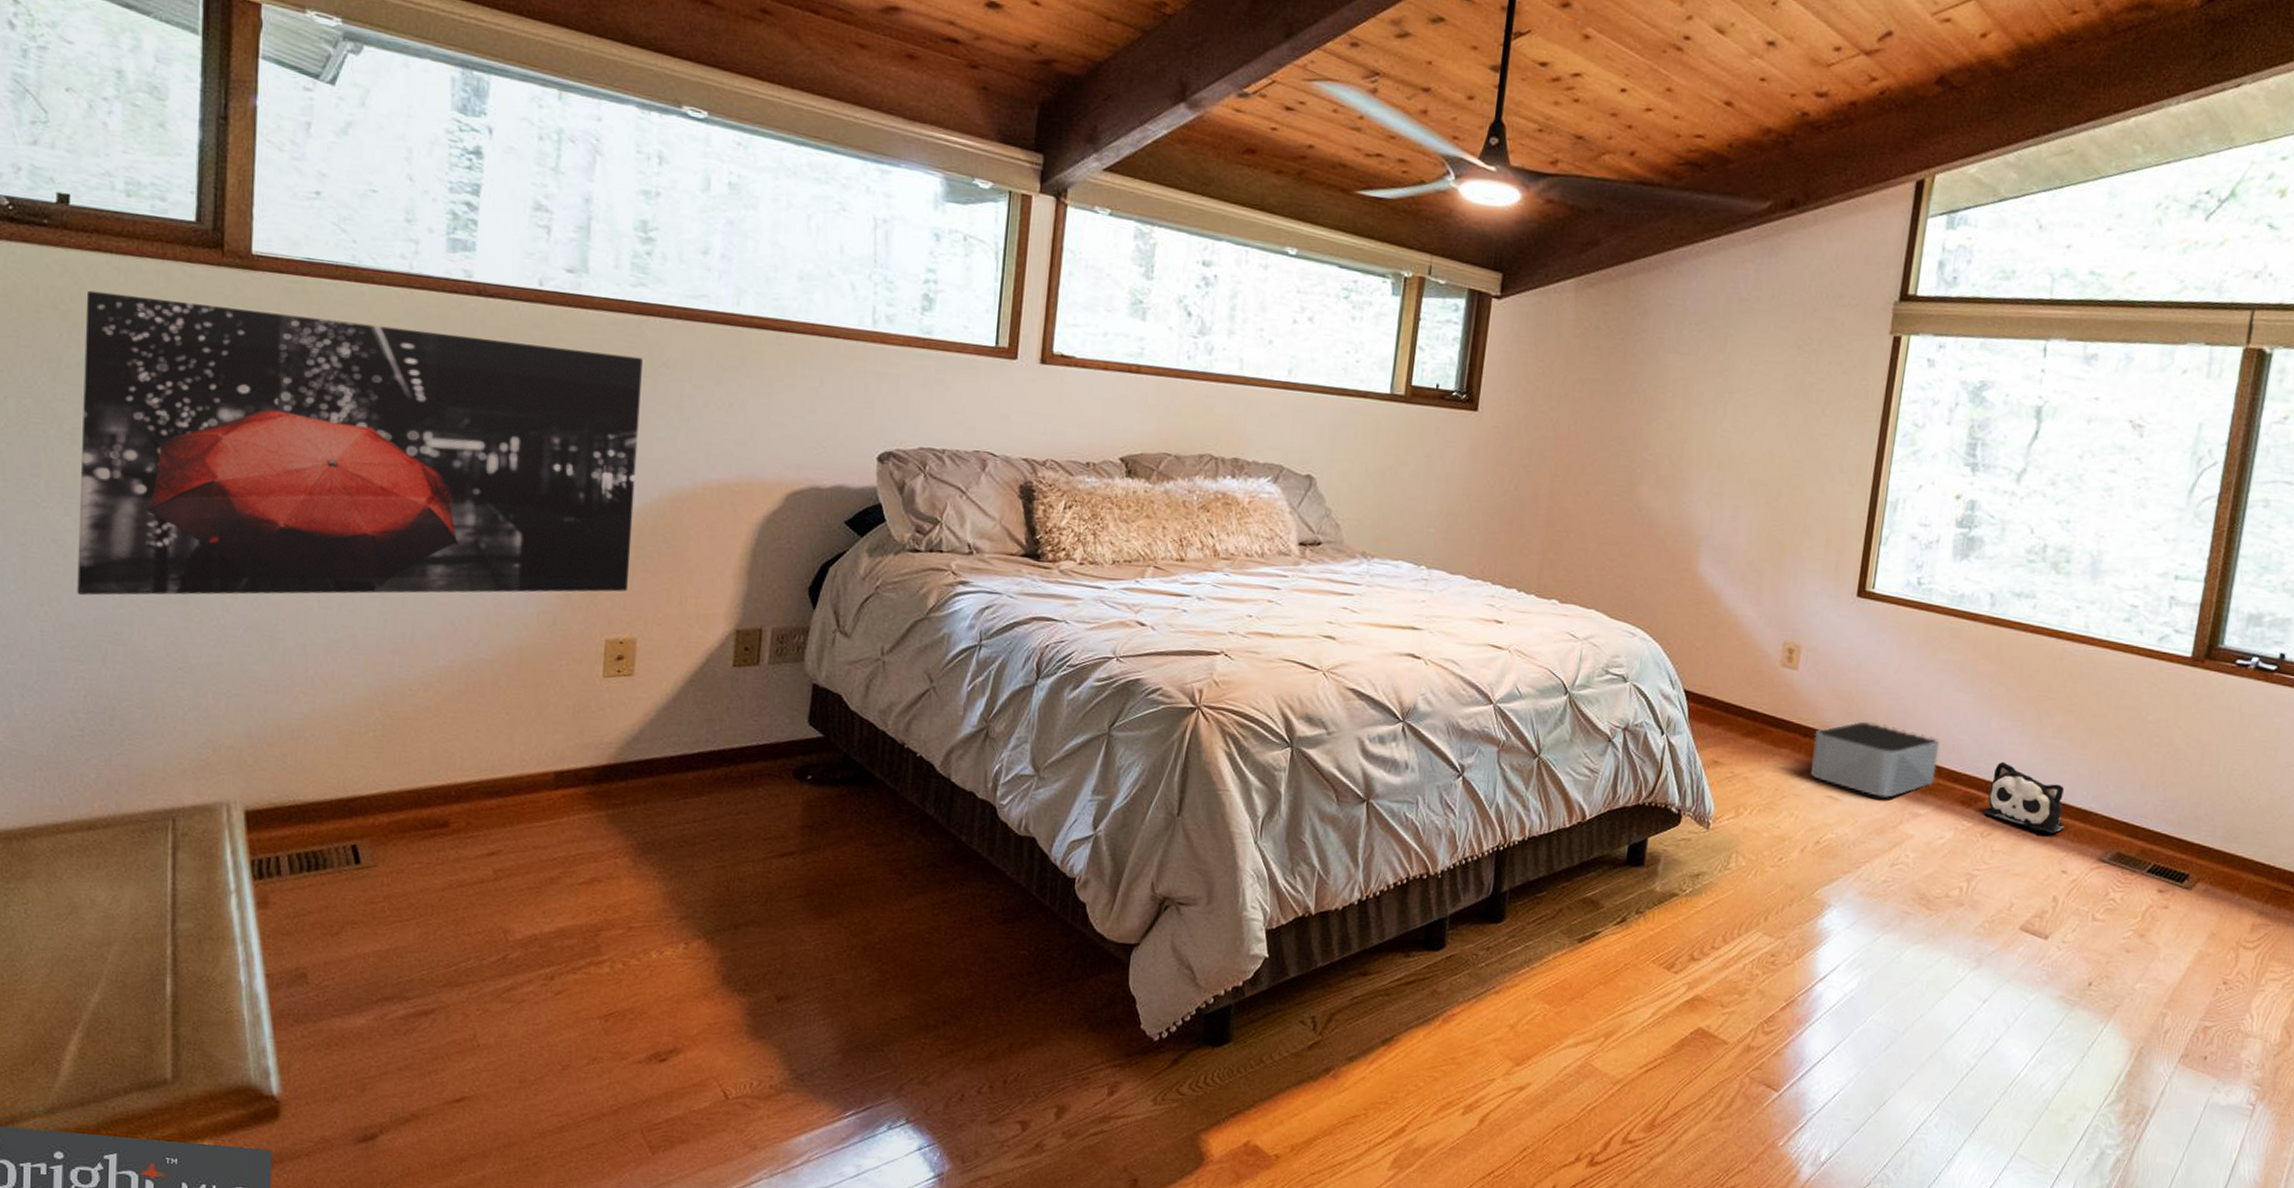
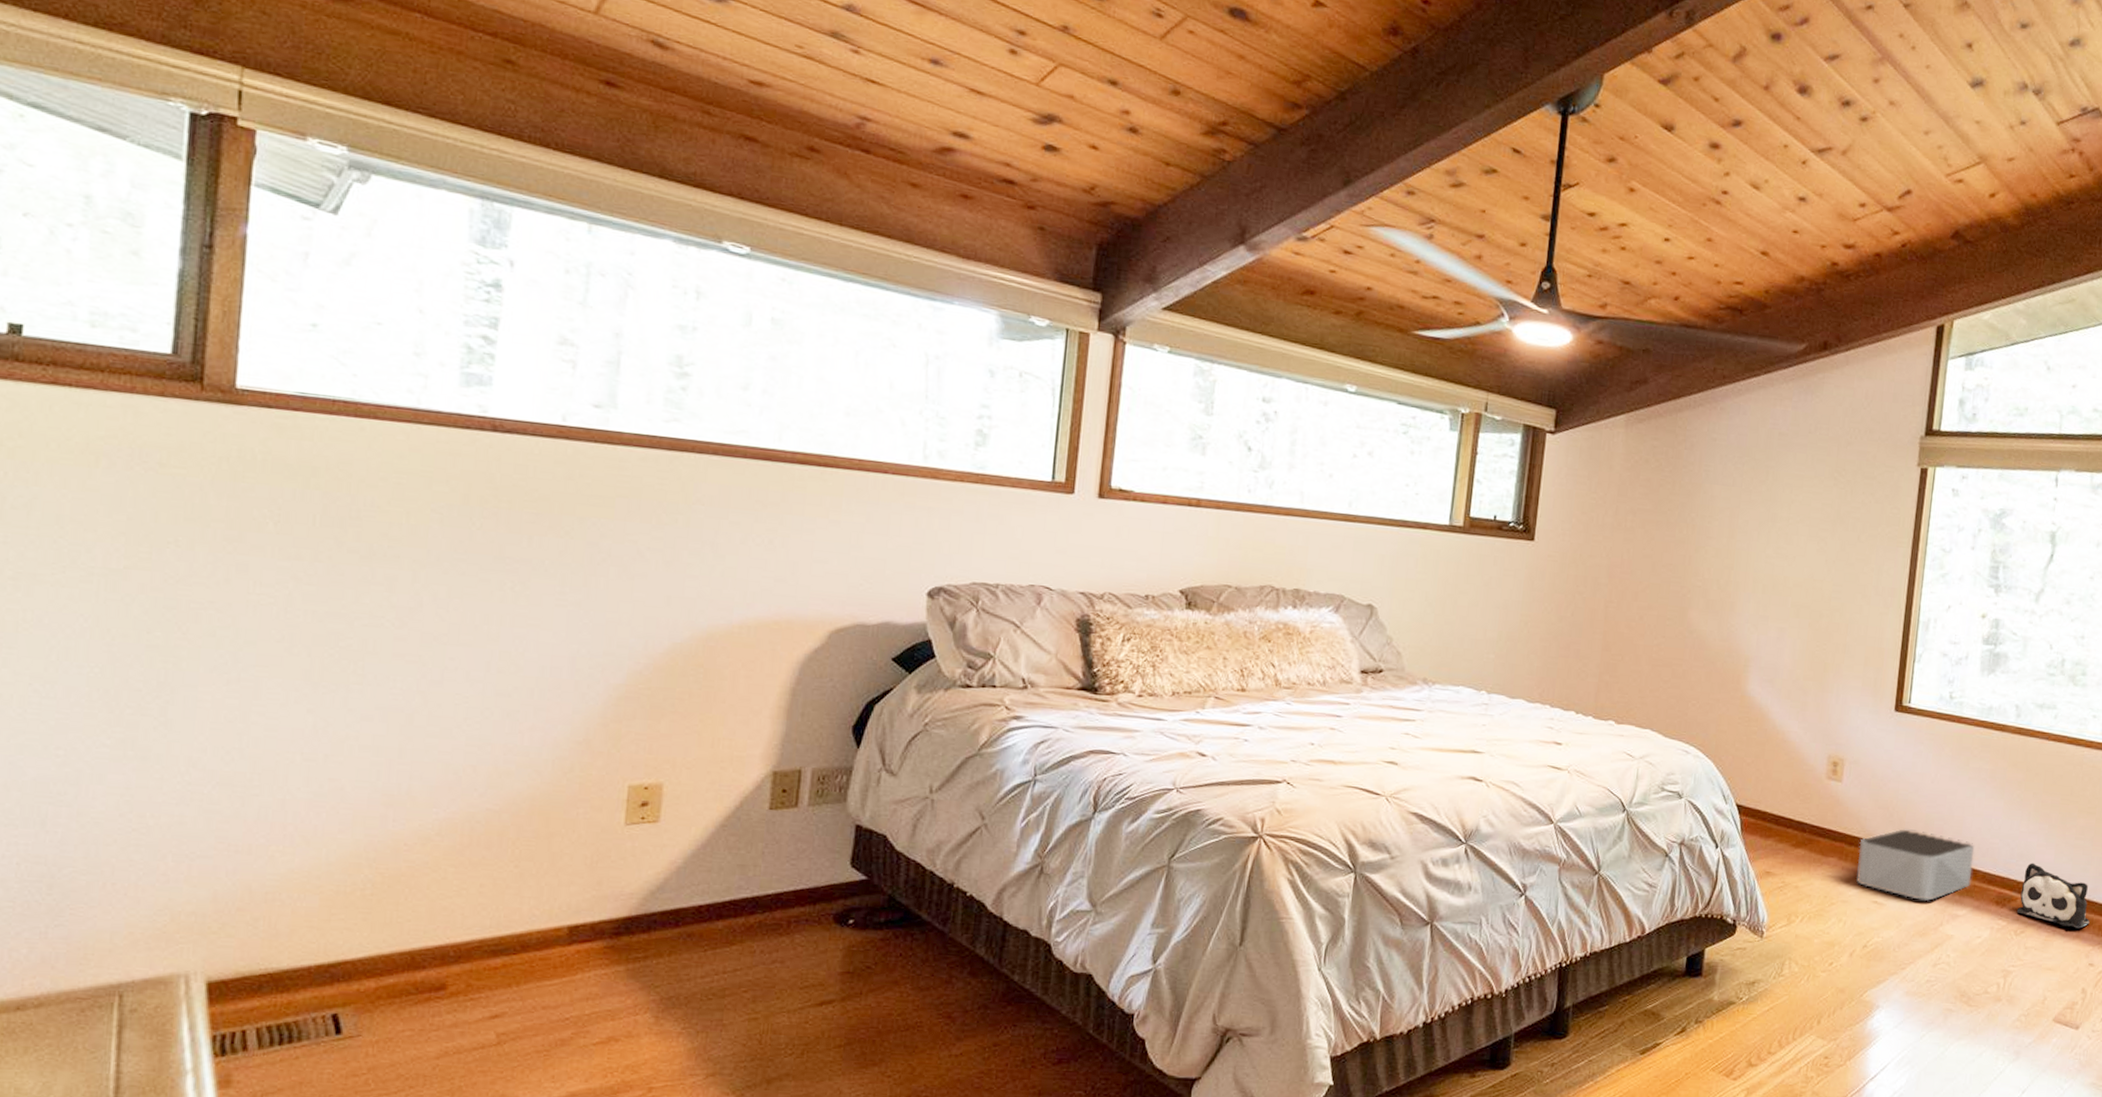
wall art: present [77,290,643,596] -> none [13,426,675,754]

